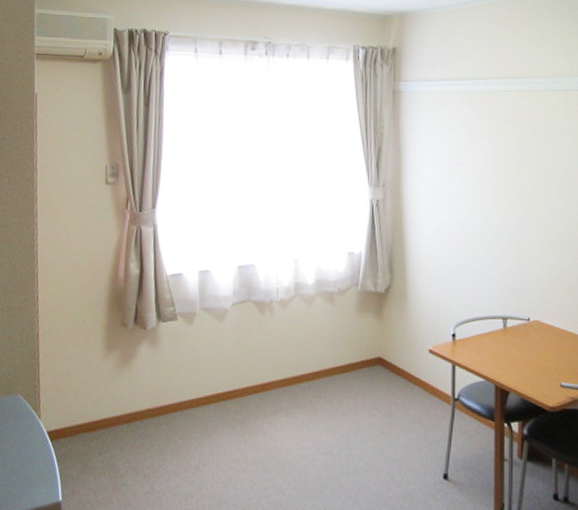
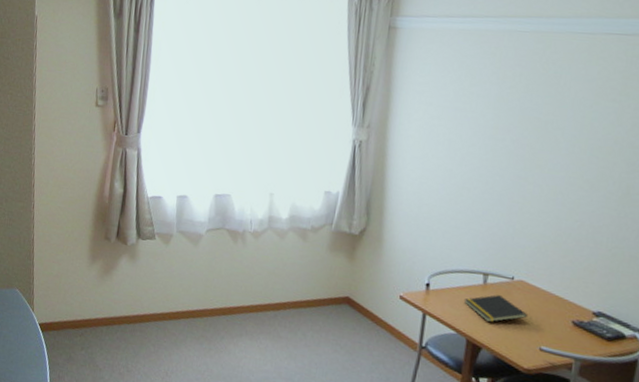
notepad: none [489,337,545,366] -> present [465,294,527,323]

